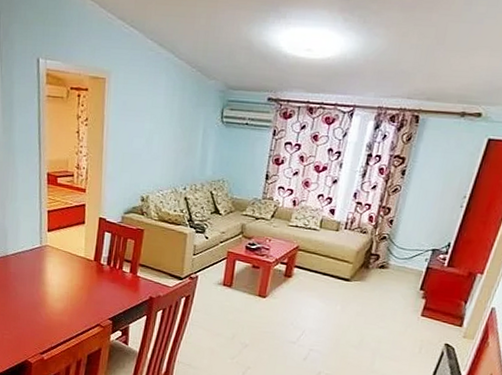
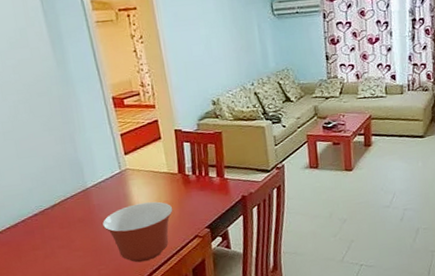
mixing bowl: none [14,280,82,337] -> present [102,201,173,263]

